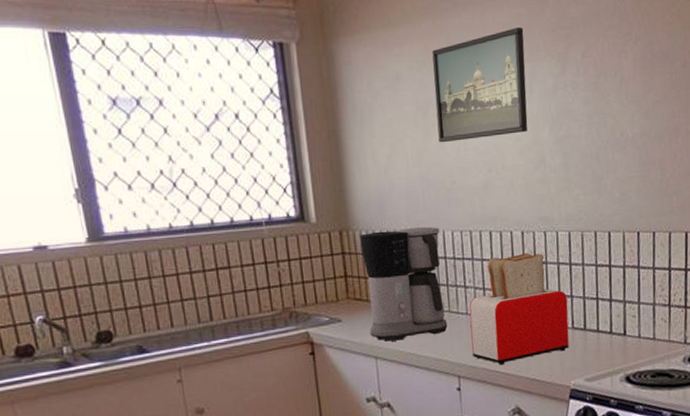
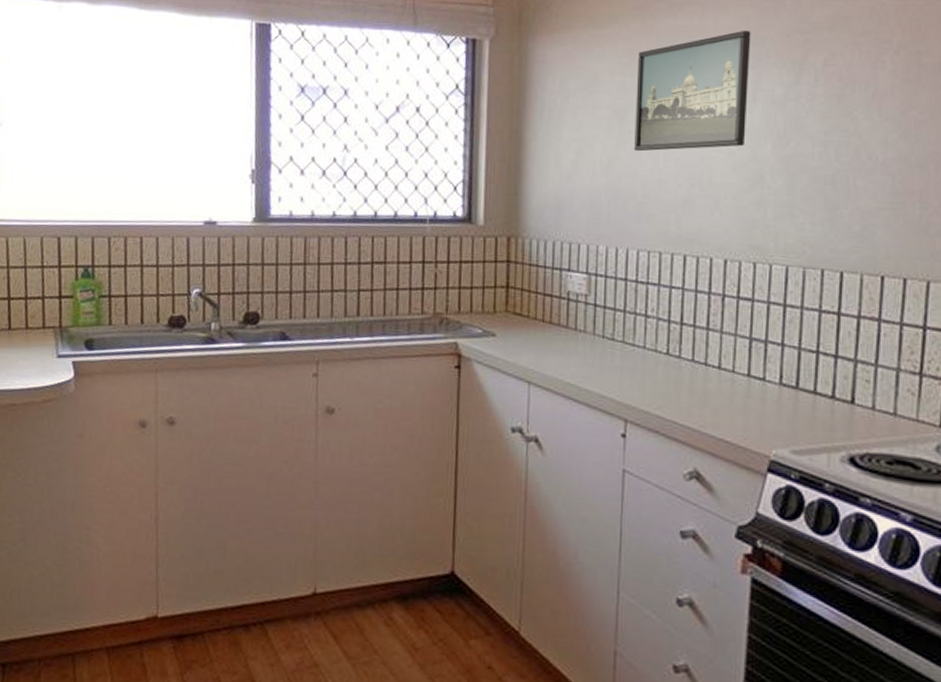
coffee maker: present [360,226,448,341] -> none [526,241,622,367]
toaster: present [469,253,569,365] -> none [646,285,776,416]

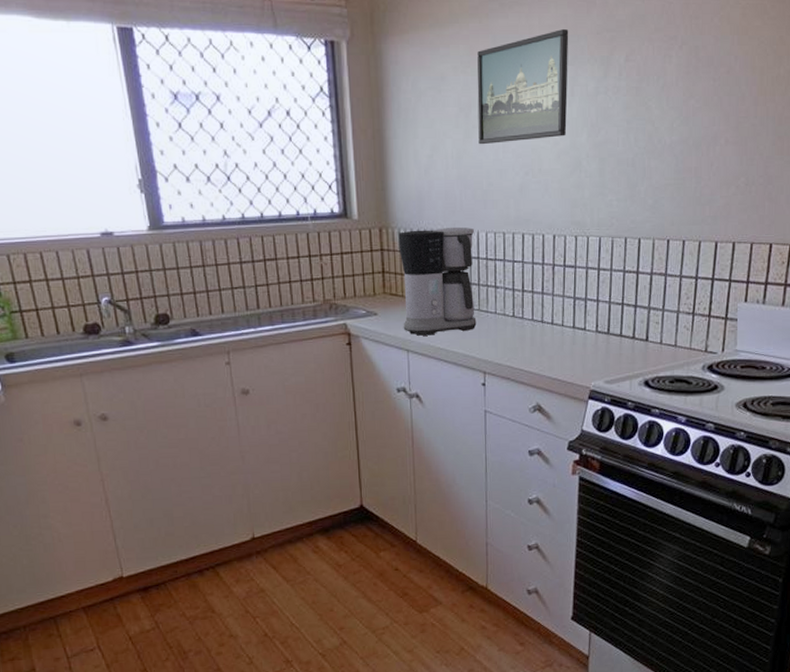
coffee maker: none [526,241,622,367] -> present [398,226,477,336]

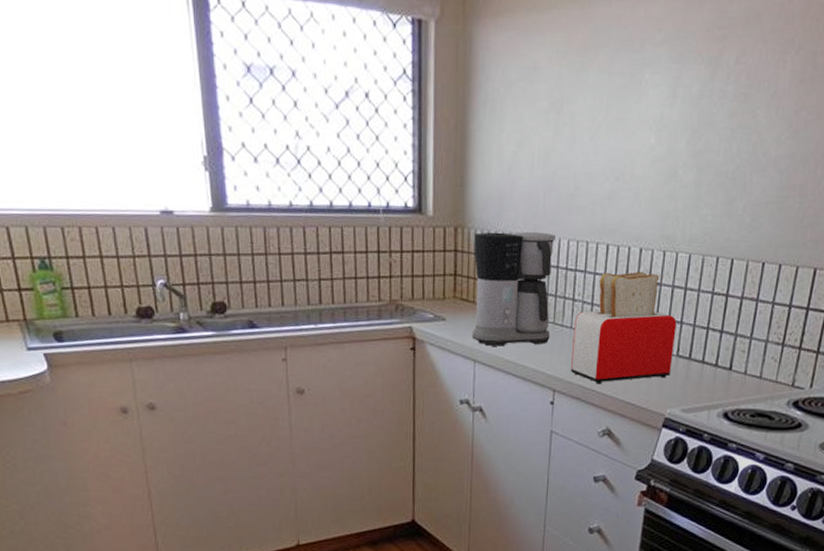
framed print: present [477,28,569,145] -> none [568,22,677,145]
toaster: none [498,257,593,364] -> present [571,272,677,384]

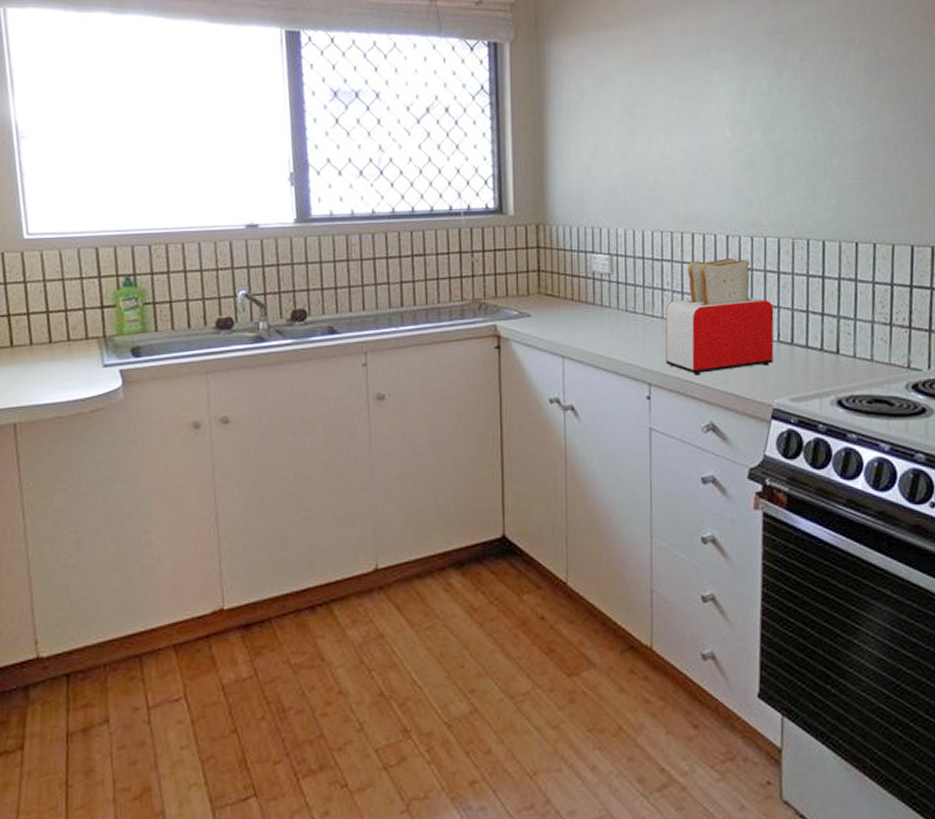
coffee maker: present [472,231,556,346] -> none [556,225,641,341]

